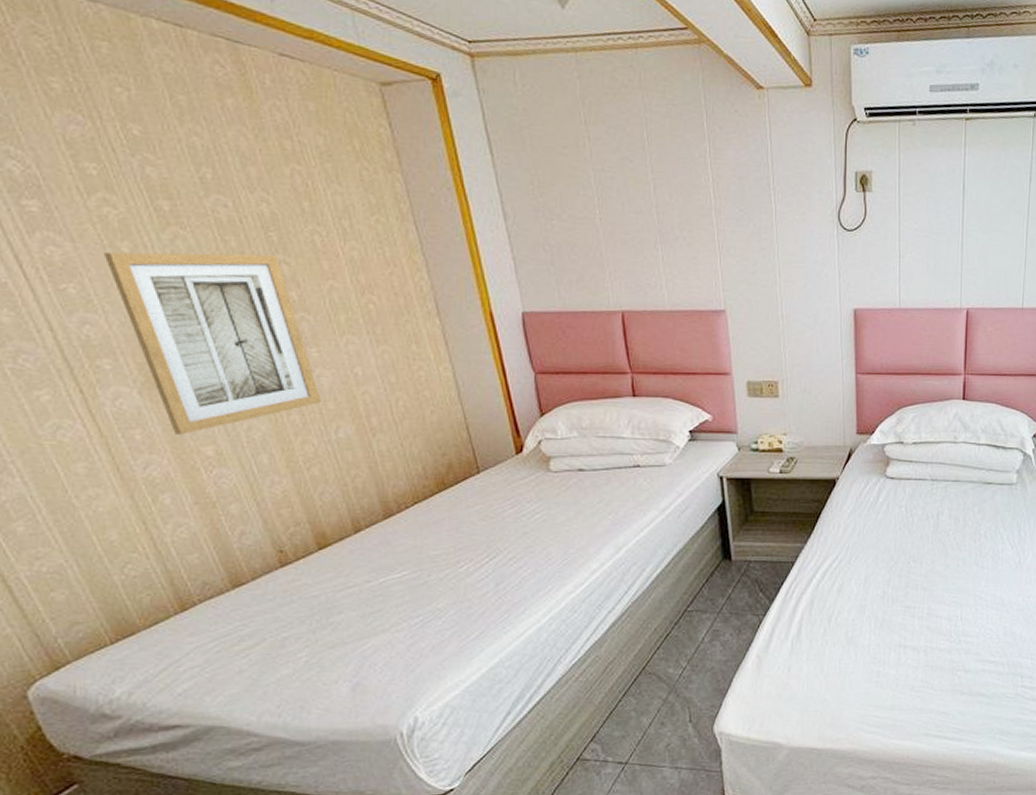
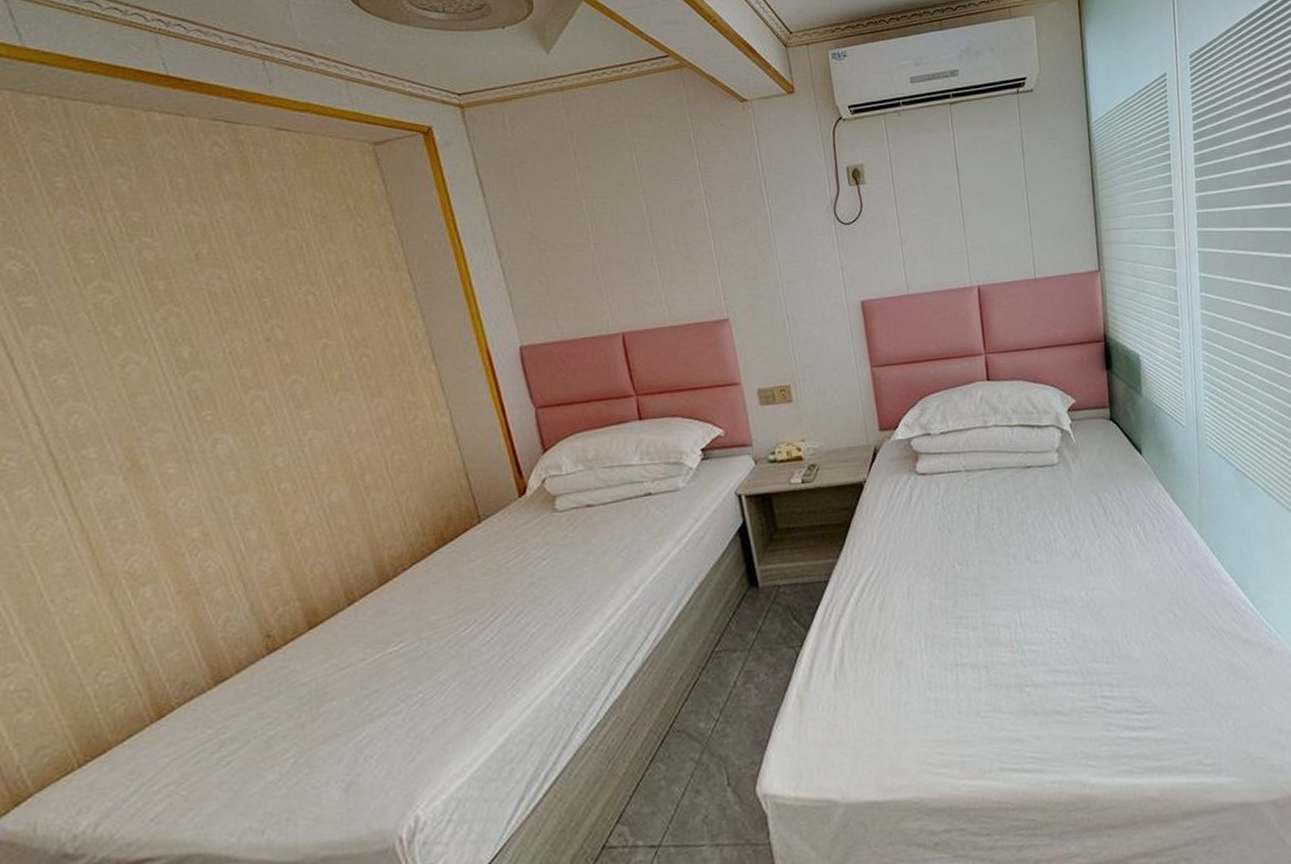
wall art: present [104,252,321,435] -> none [97,320,313,520]

